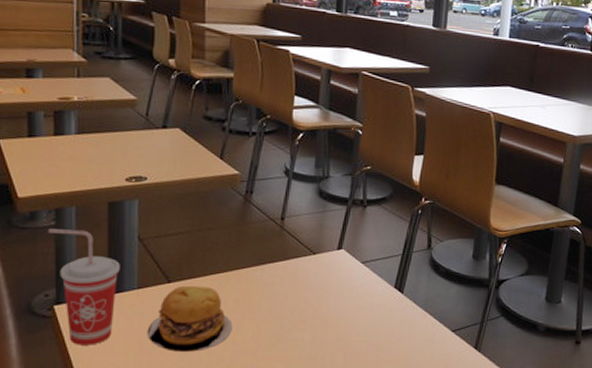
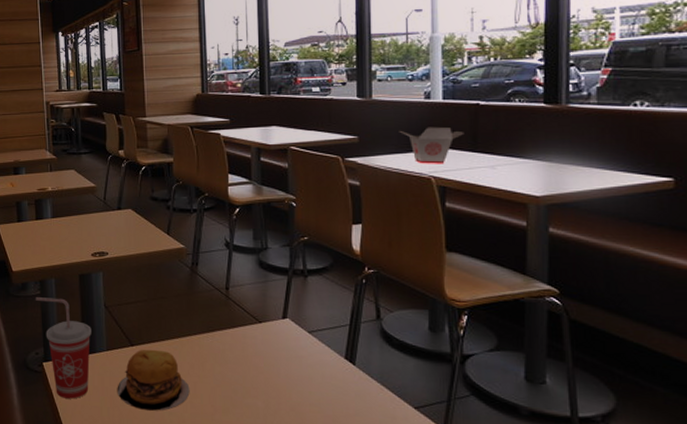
takeout container: none [467,63,524,101] -> present [399,126,465,164]

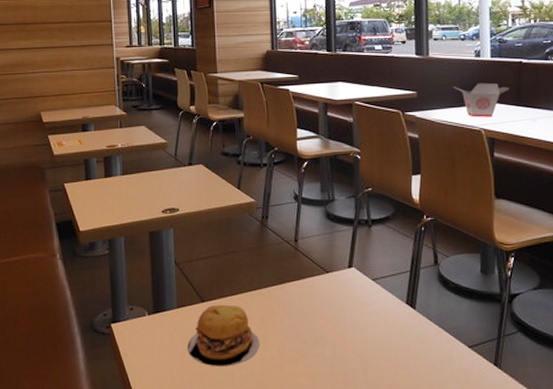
beverage cup: present [36,297,92,399] -> none [104,257,162,360]

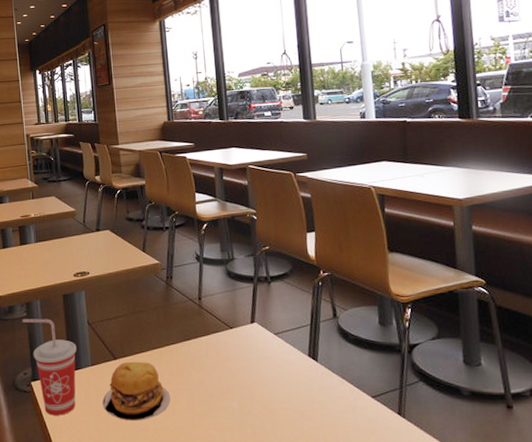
beverage cup: none [104,257,162,360] -> present [22,318,77,415]
takeout container: present [453,82,510,118] -> none [341,142,396,176]

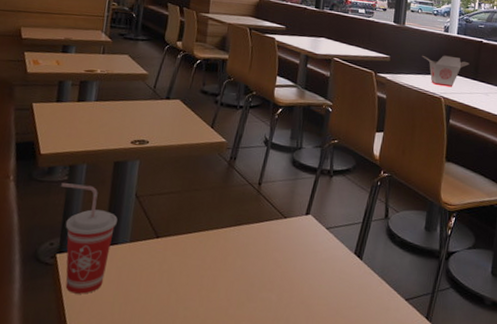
hamburger: present [102,361,171,421] -> none [133,241,209,307]
takeout container: none [341,142,396,176] -> present [422,55,470,87]

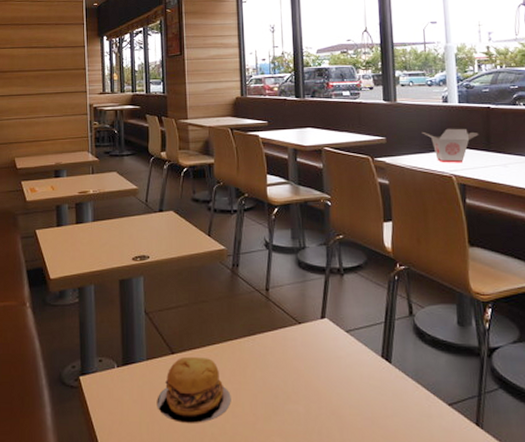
beverage cup: present [61,183,118,294] -> none [74,306,131,415]
hamburger: none [133,241,209,307] -> present [157,356,231,424]

